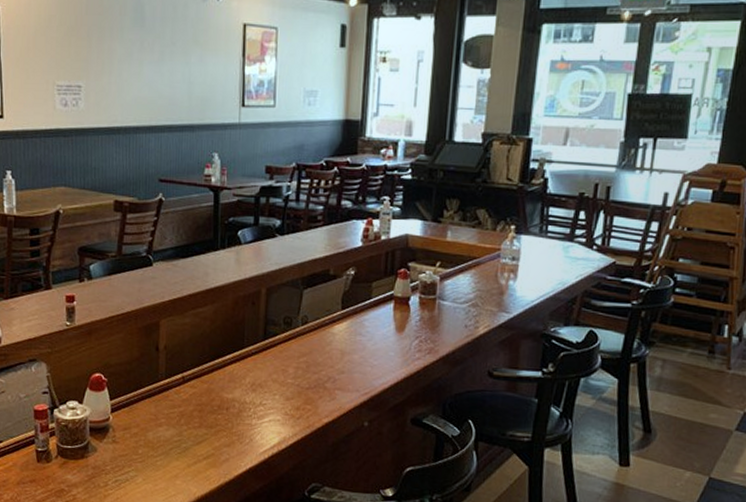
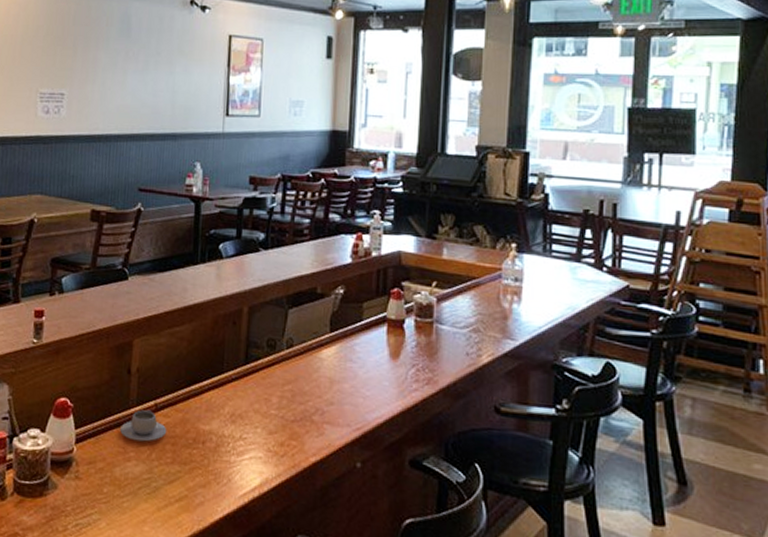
teacup: none [151,382,194,410] -> present [120,410,167,442]

